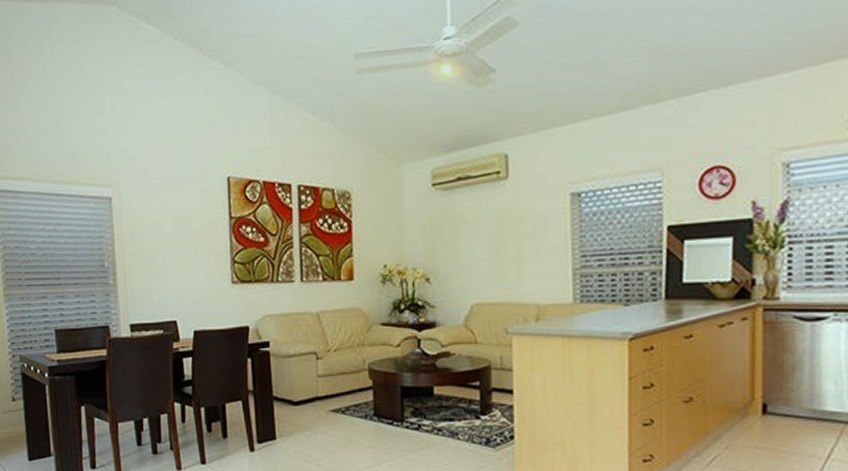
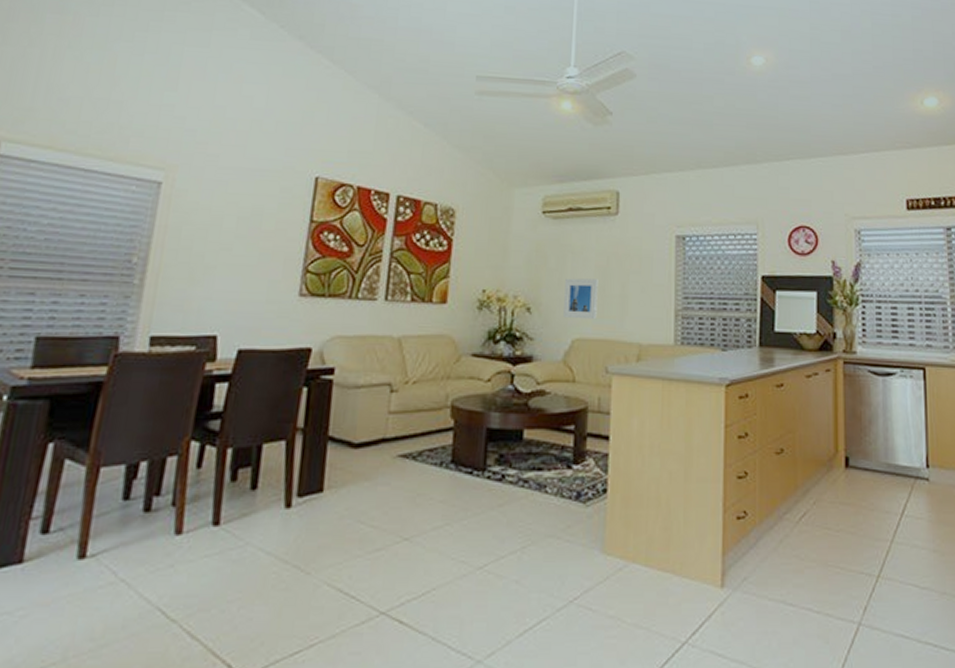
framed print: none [460,245,493,286] -> present [564,278,598,320]

